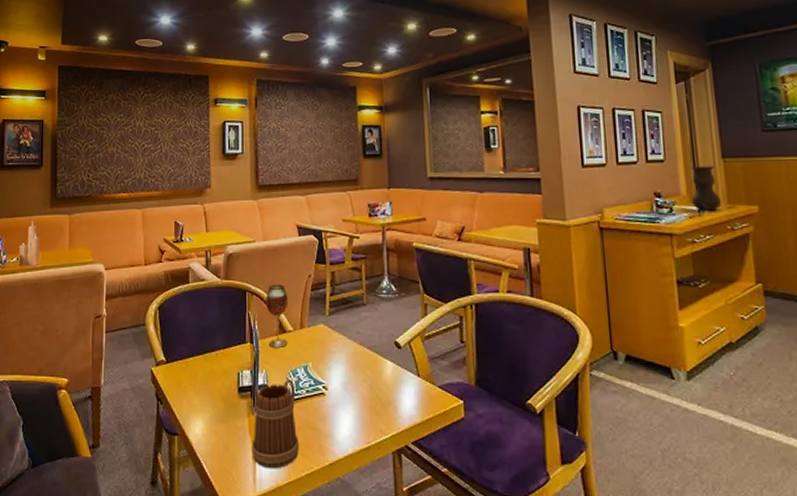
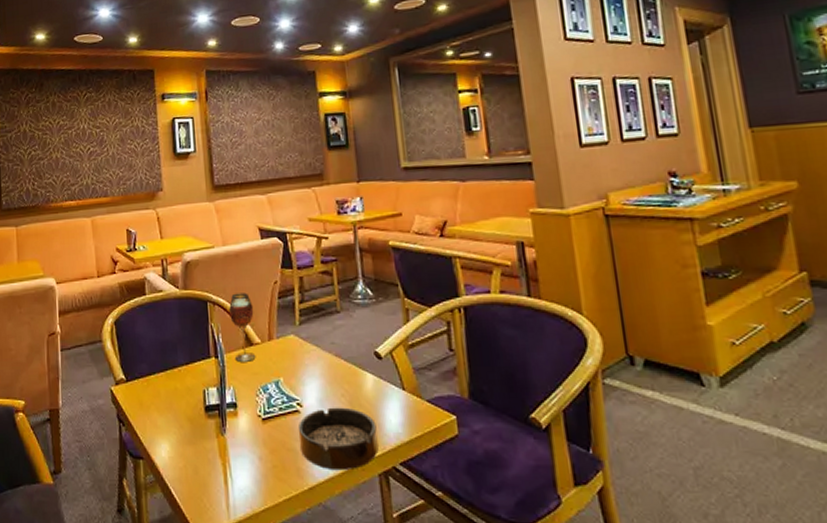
beer mug: present [252,378,300,469] -> none [222,395,276,495]
ashtray: none [322,390,394,448] -> present [298,407,379,471]
vase: present [691,166,722,212] -> none [711,137,752,192]

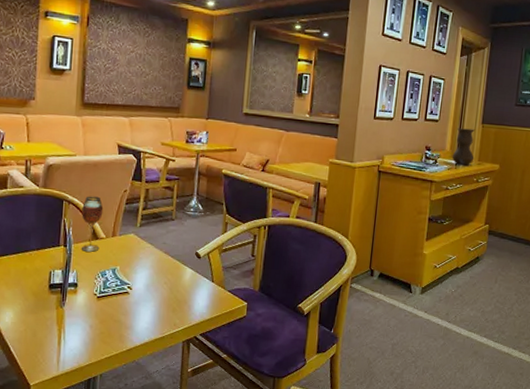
ashtray: present [298,407,379,471] -> none [125,291,187,338]
vase: none [711,137,752,192] -> present [452,128,476,167]

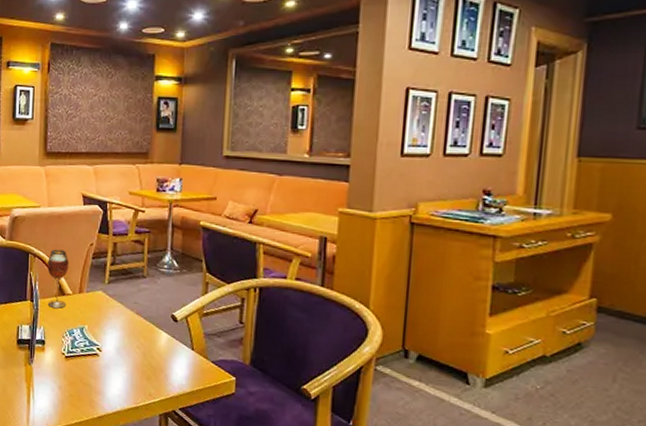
vase: present [452,128,476,167] -> none [527,164,566,217]

